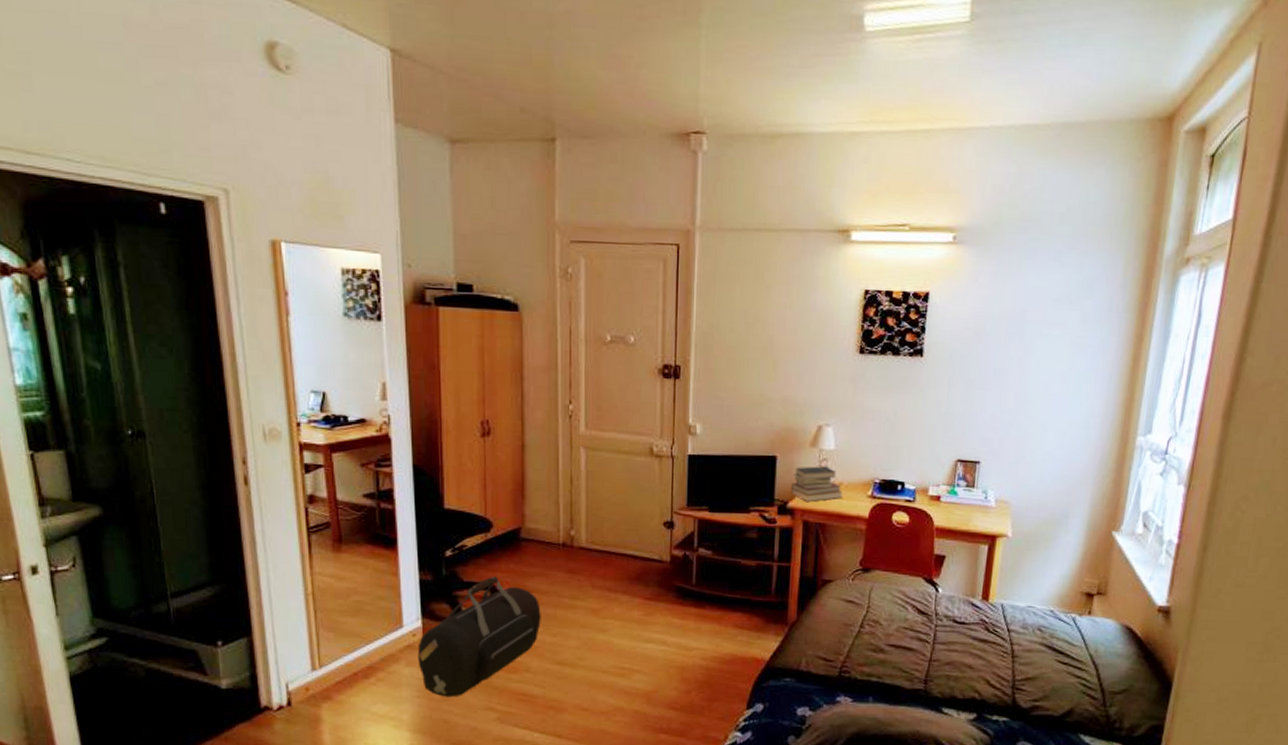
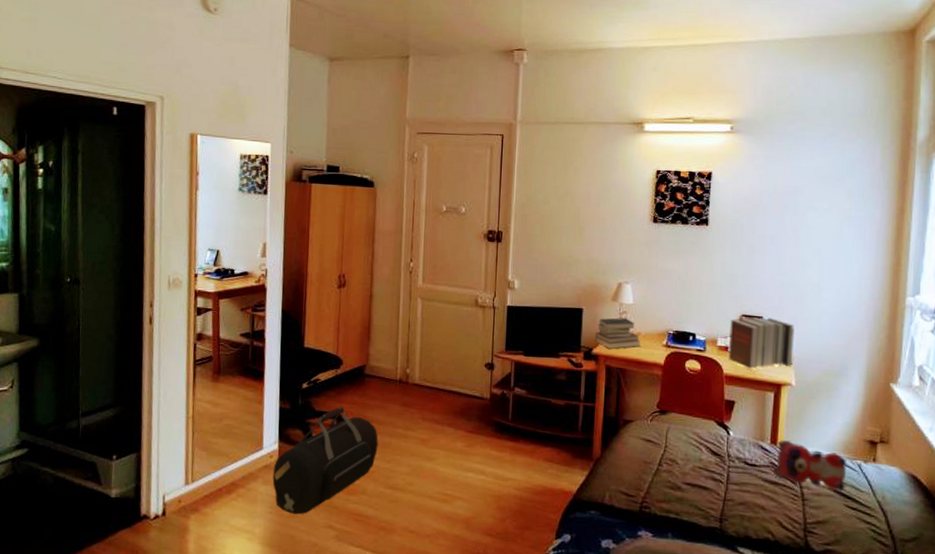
books: none [940,462,1014,520] -> present [729,317,794,369]
stuffed animal: none [983,595,1061,647] -> present [773,439,846,492]

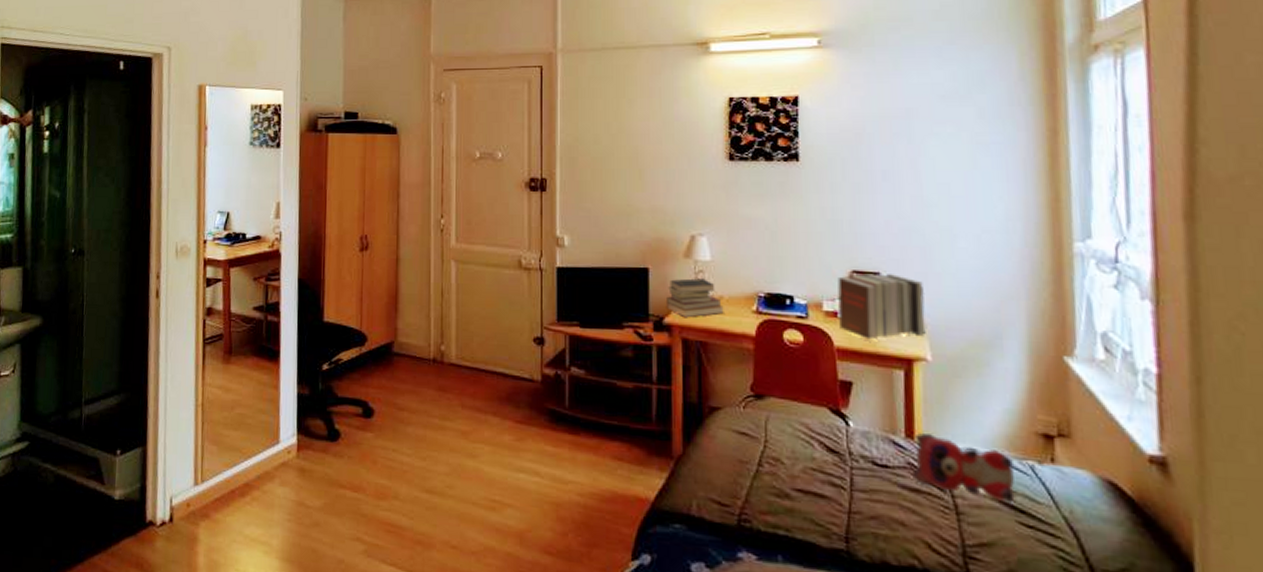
duffel bag: present [272,406,378,515] -> none [291,391,411,523]

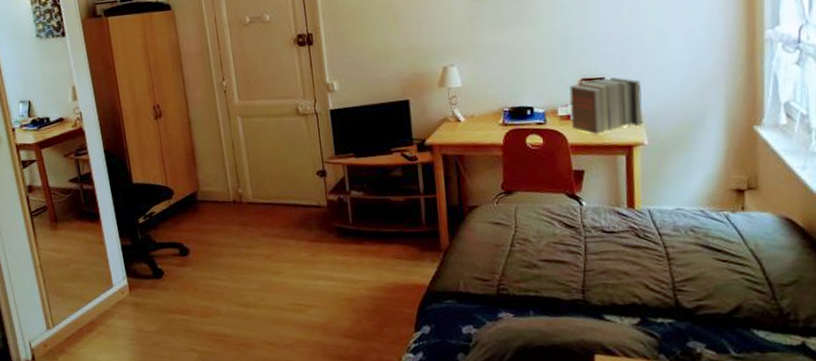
books: present [665,278,724,318] -> none [426,102,476,138]
stuffed animal: present [912,432,1015,503] -> none [633,201,713,246]

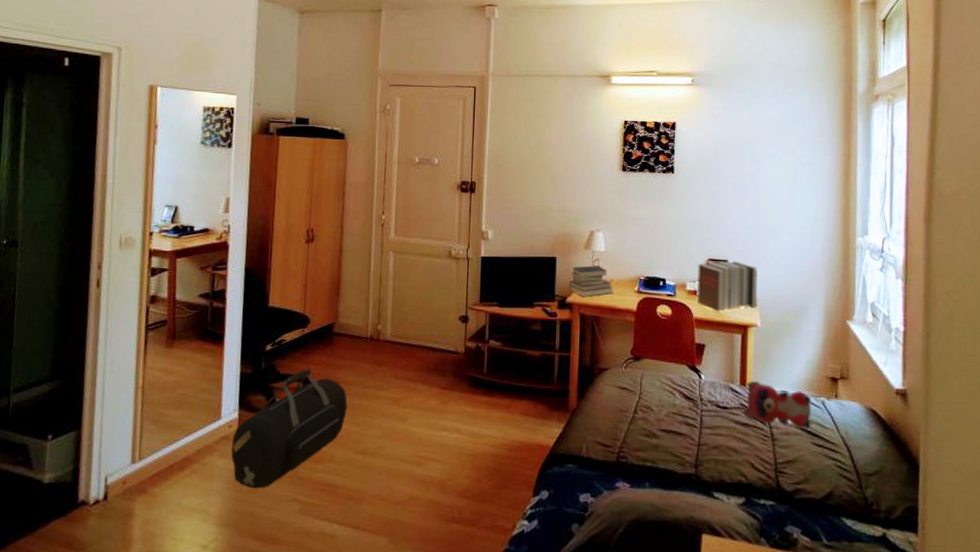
duffel bag: none [126,235,224,343] -> present [231,368,348,489]
books: none [426,102,476,138] -> present [568,265,613,298]
stuffed animal: none [633,201,713,246] -> present [744,380,811,429]

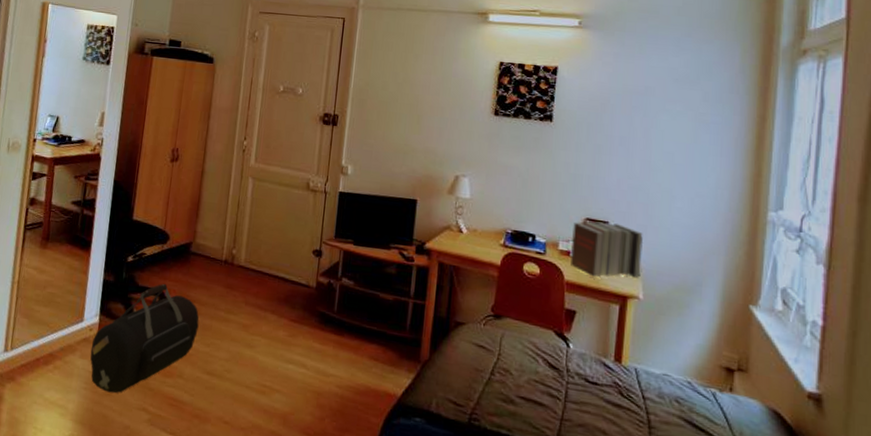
books: present [568,265,613,298] -> none [427,211,477,245]
stuffed animal: present [744,380,811,429] -> none [616,358,699,422]

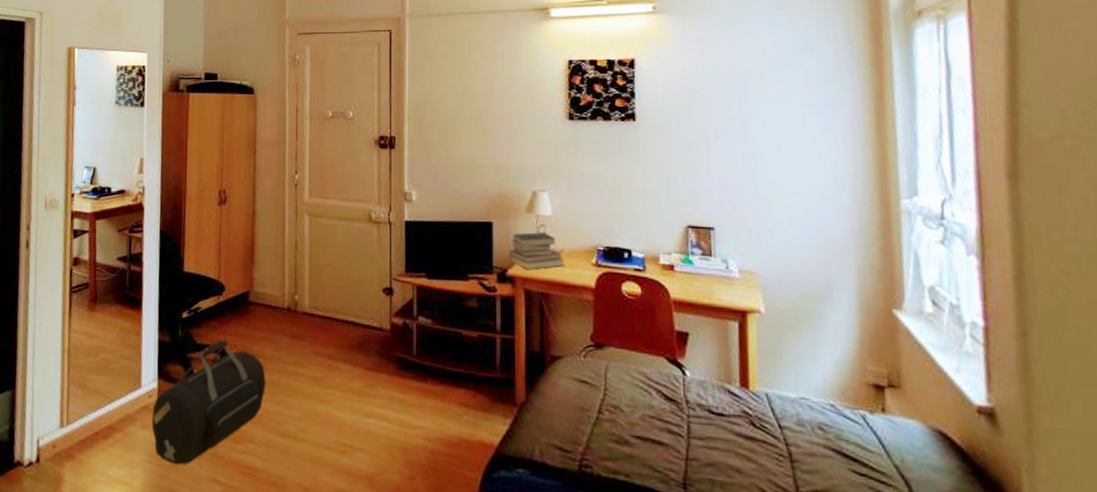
books: none [427,211,477,245] -> present [508,232,565,271]
books: present [571,221,643,278] -> none [673,228,759,293]

